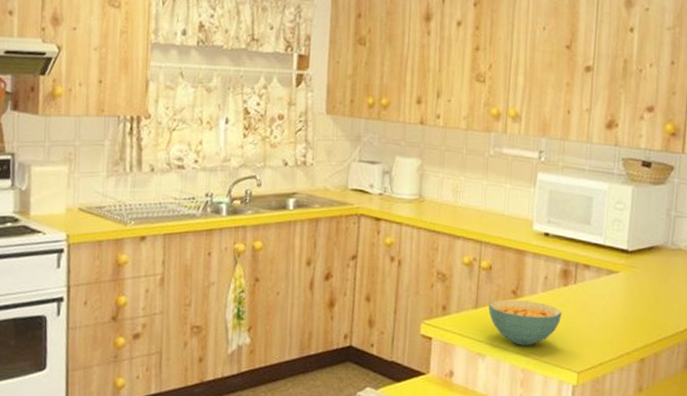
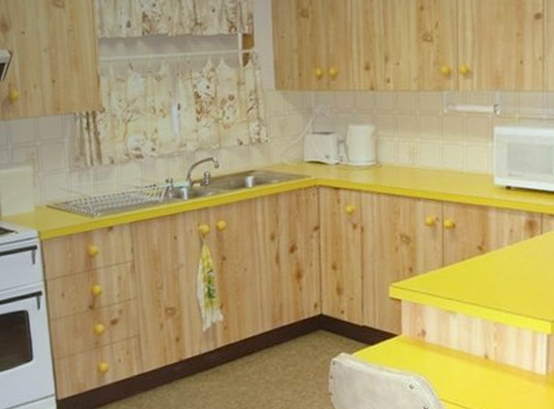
cereal bowl: present [488,299,562,346] -> none [455,255,531,300]

